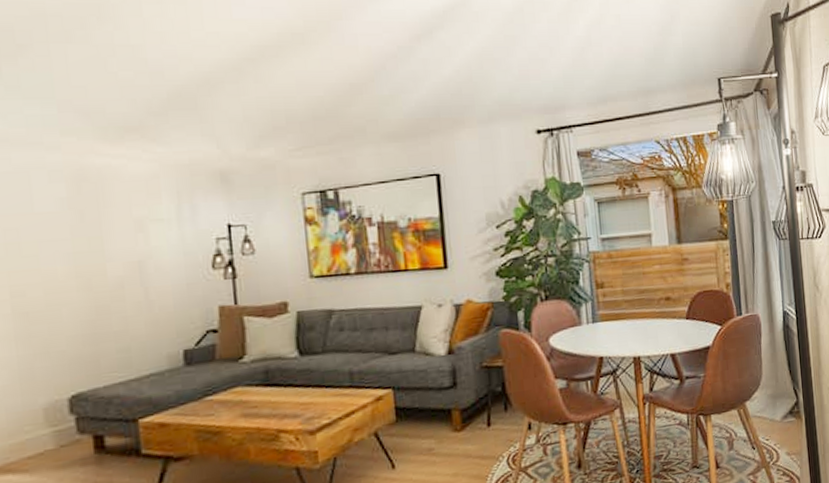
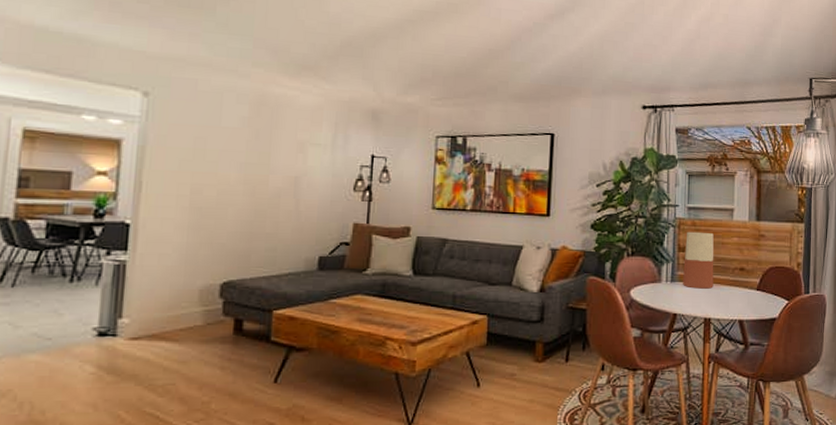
vase: none [603,263,639,328] -> present [683,231,714,289]

